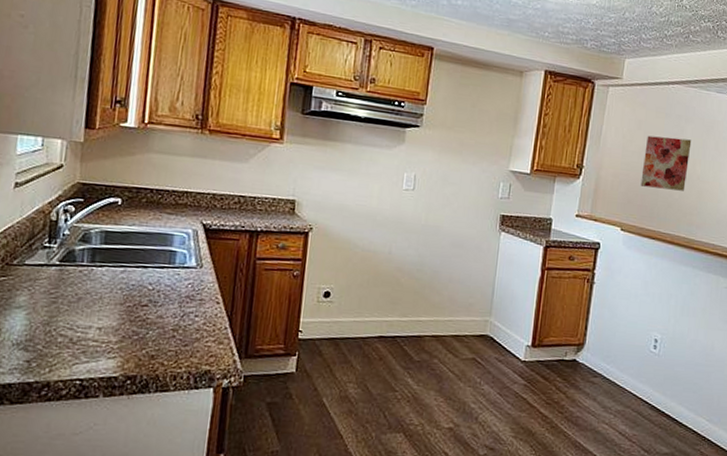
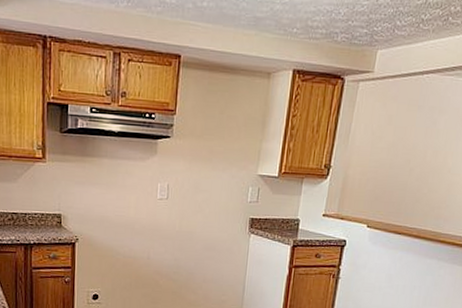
wall art: present [640,135,692,191] -> none [388,130,445,185]

